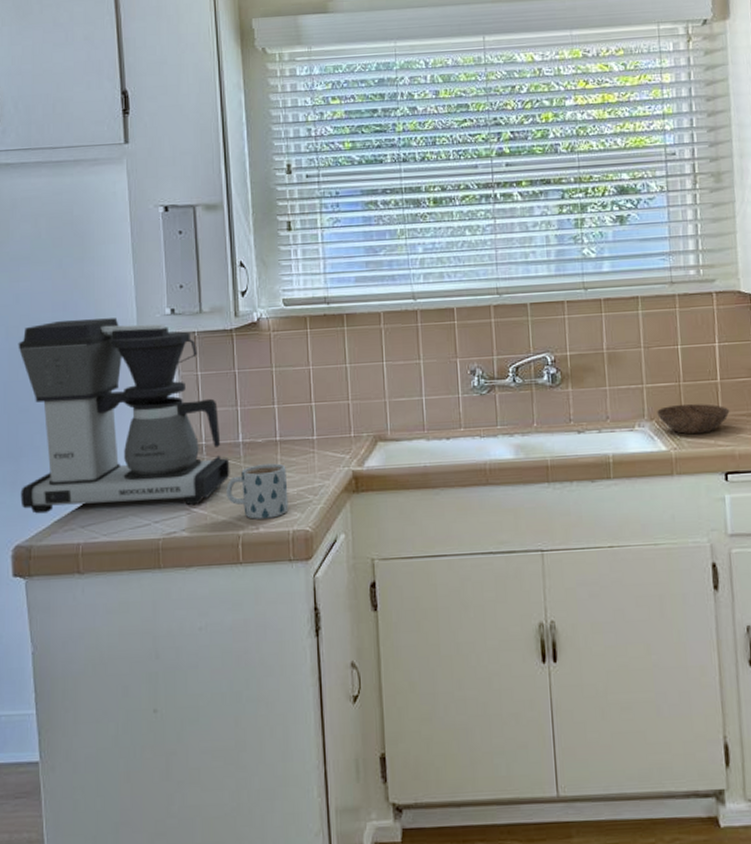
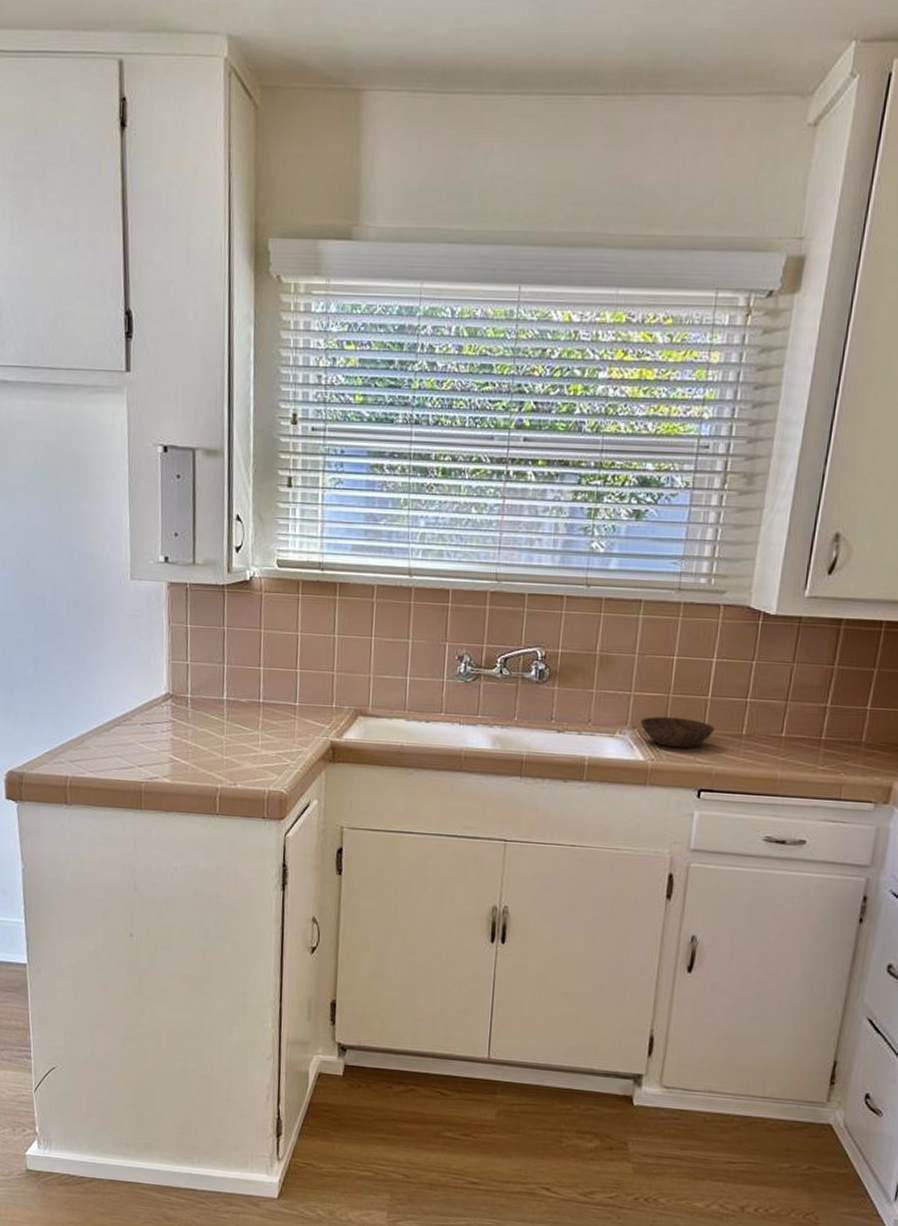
coffee maker: present [18,318,230,514] -> none [13,555,213,755]
mug: present [226,463,289,520] -> none [208,723,267,777]

